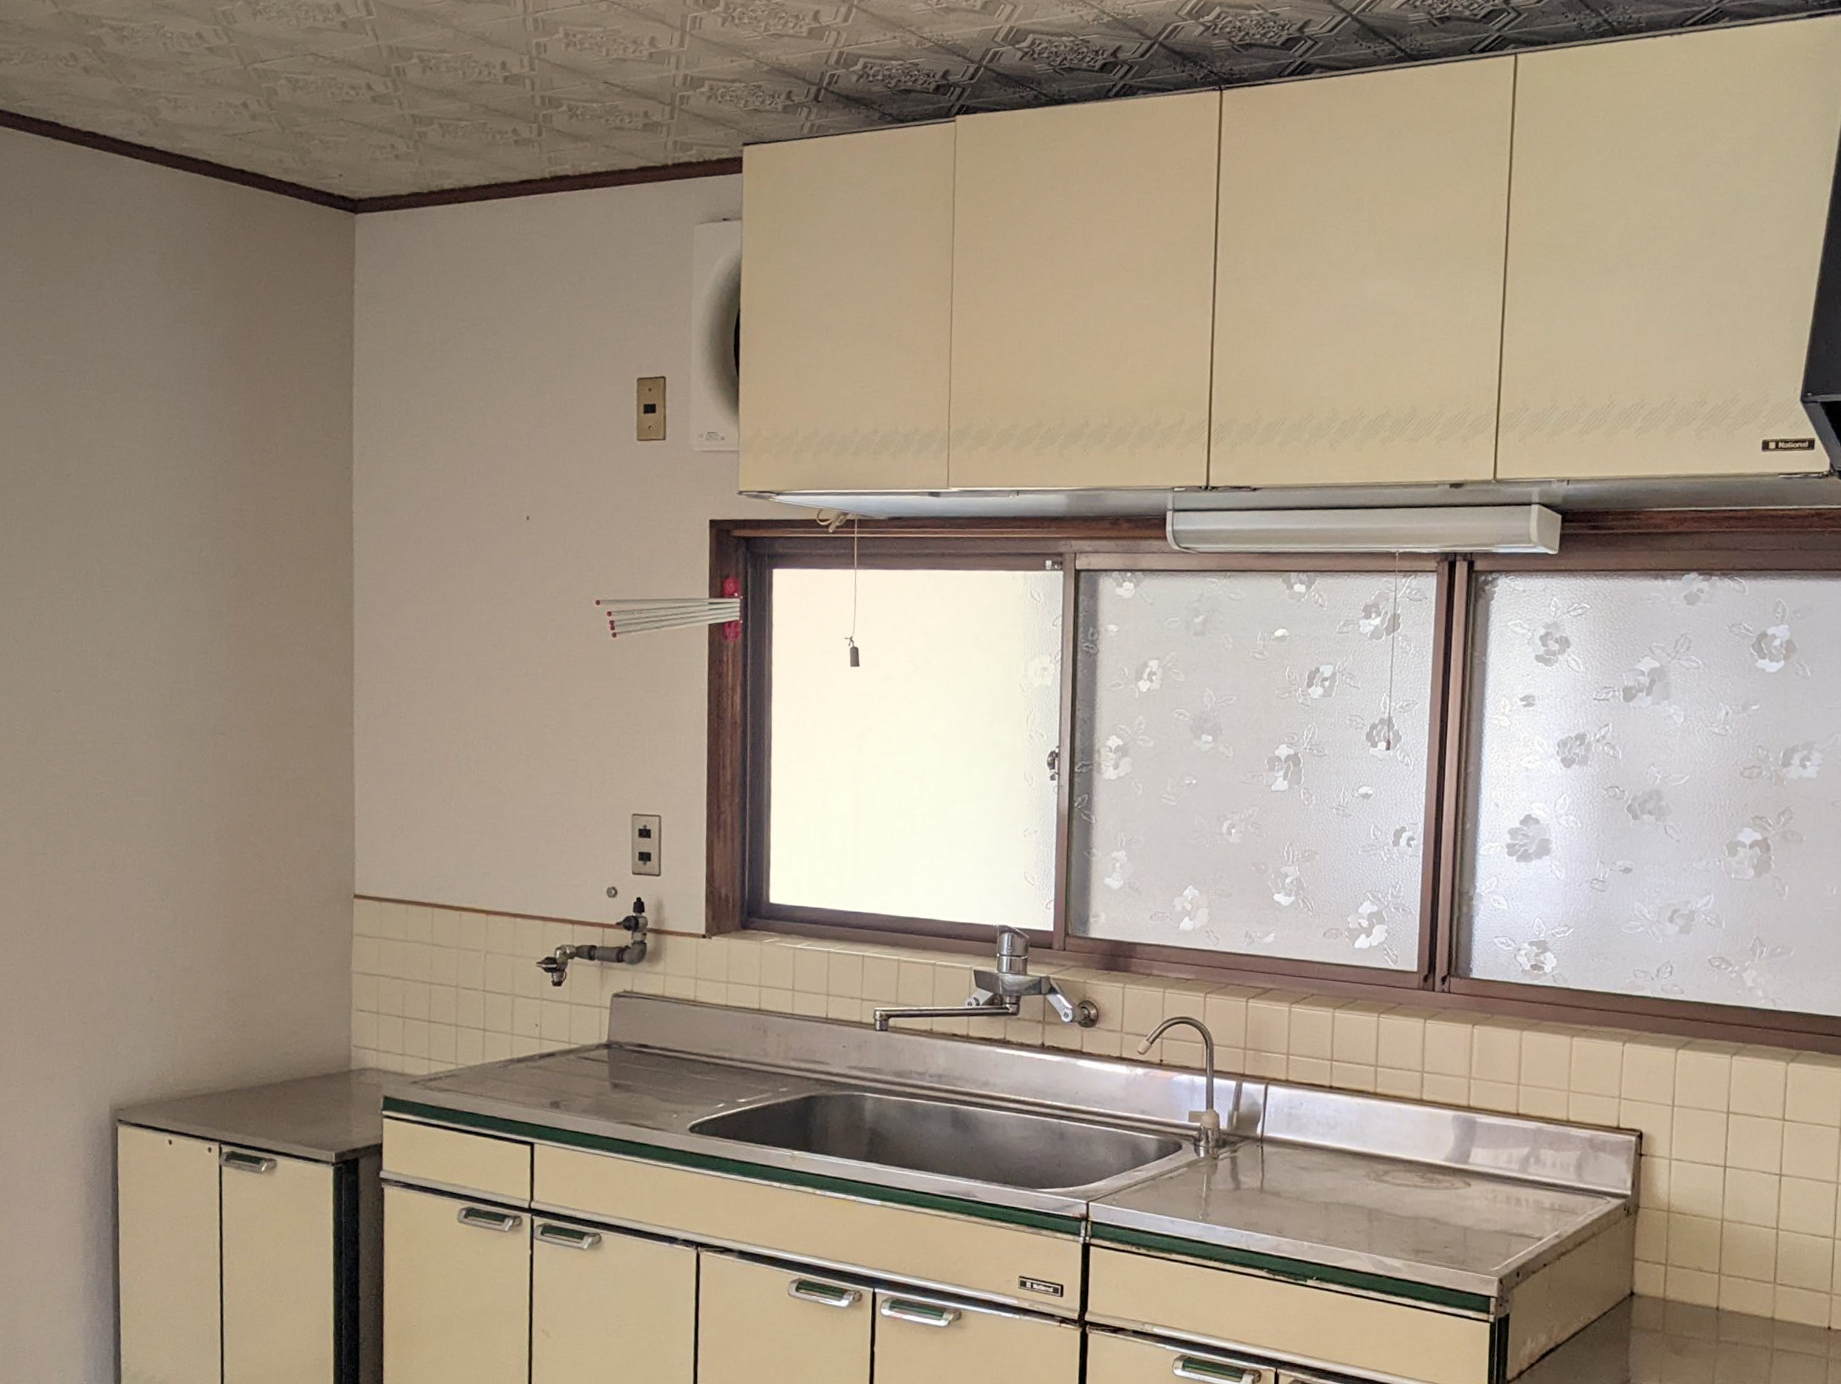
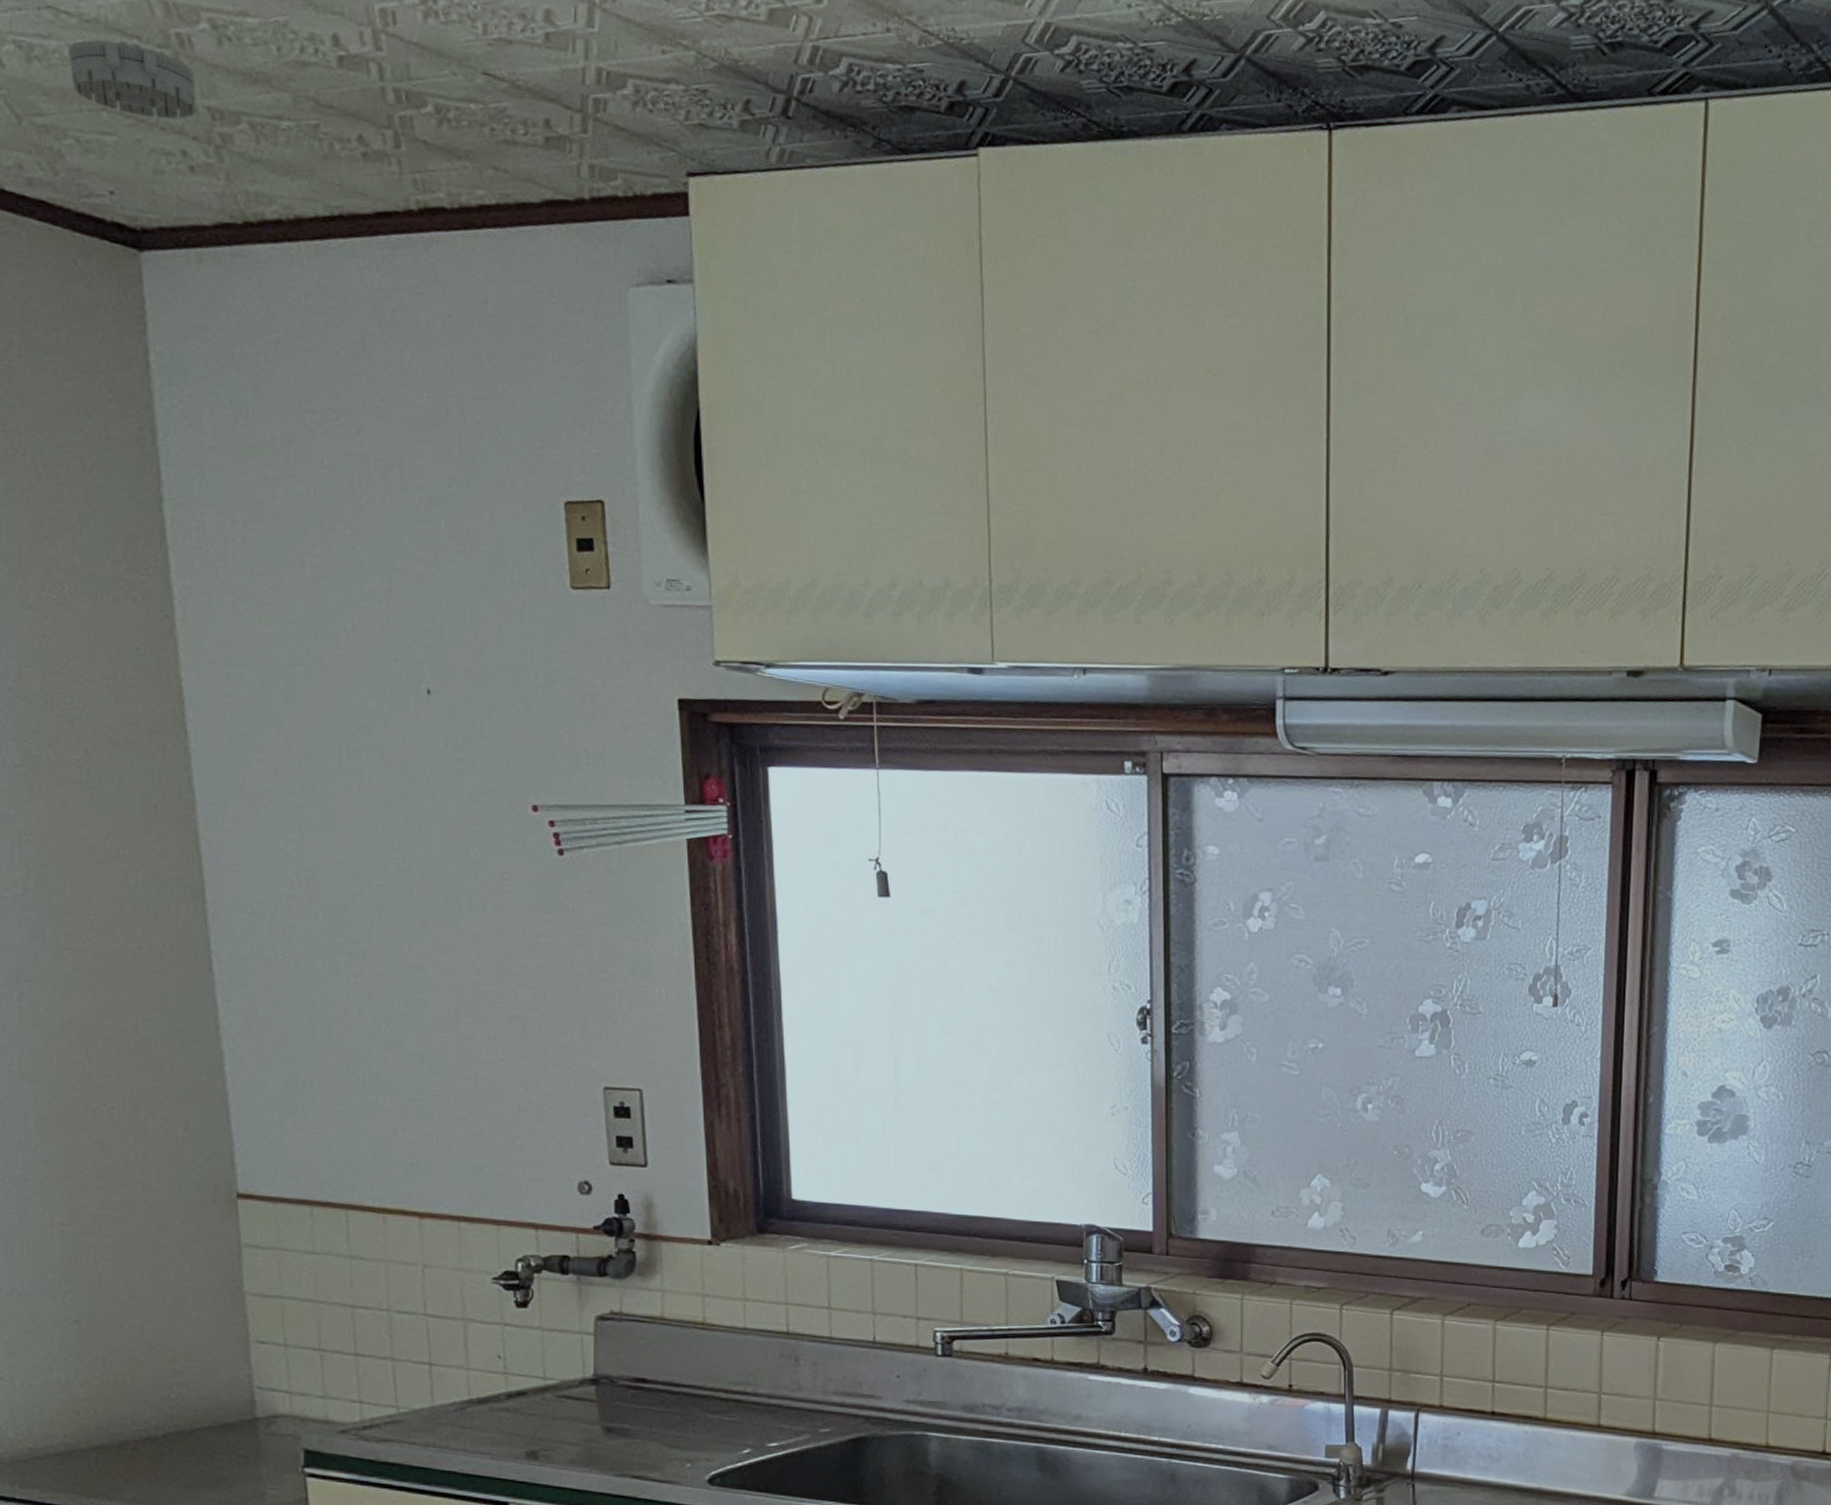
smoke detector: none [321,73,405,124] -> present [69,39,198,119]

